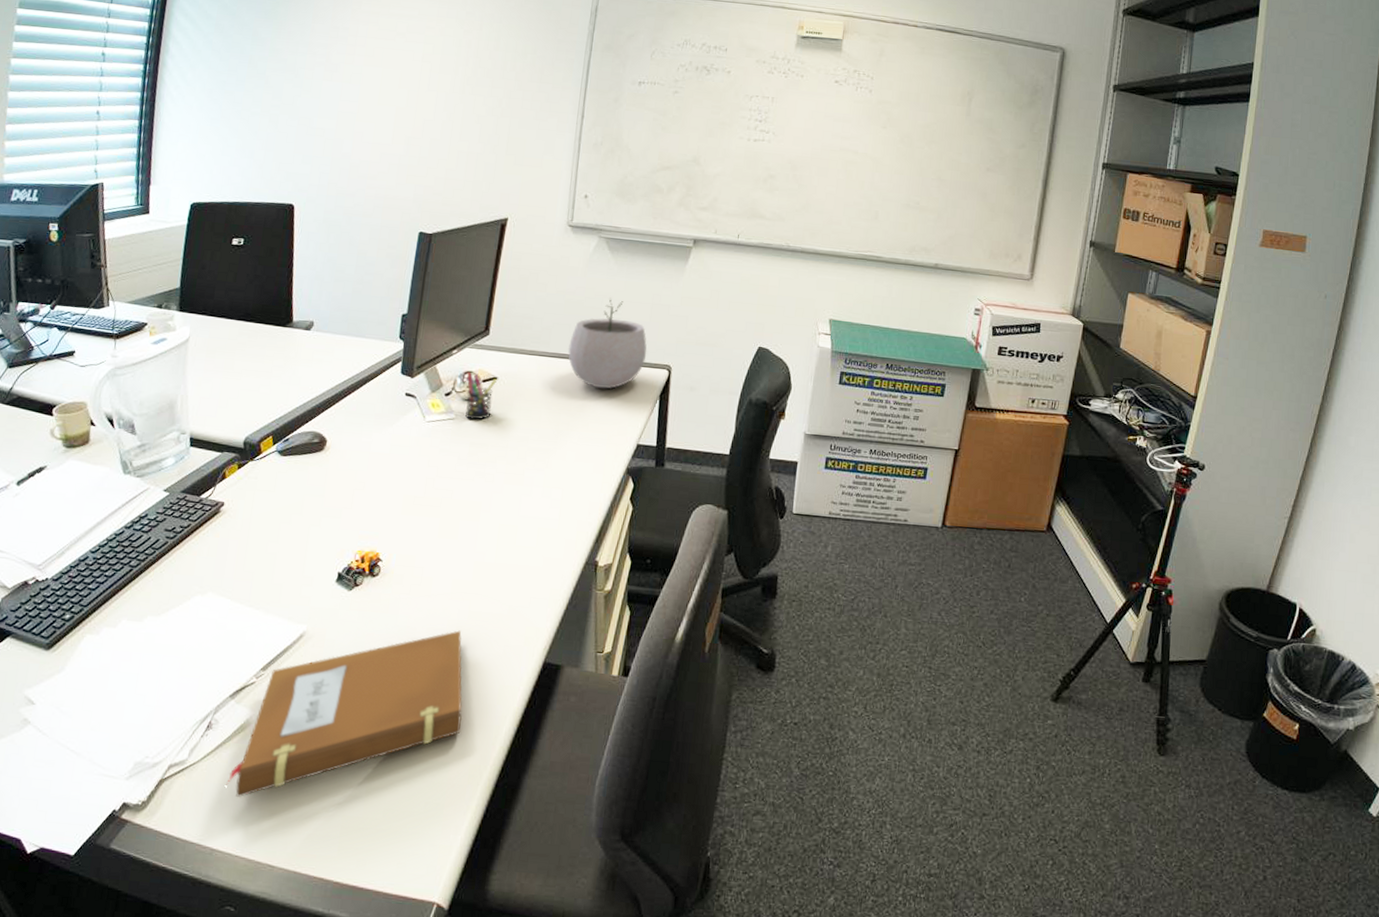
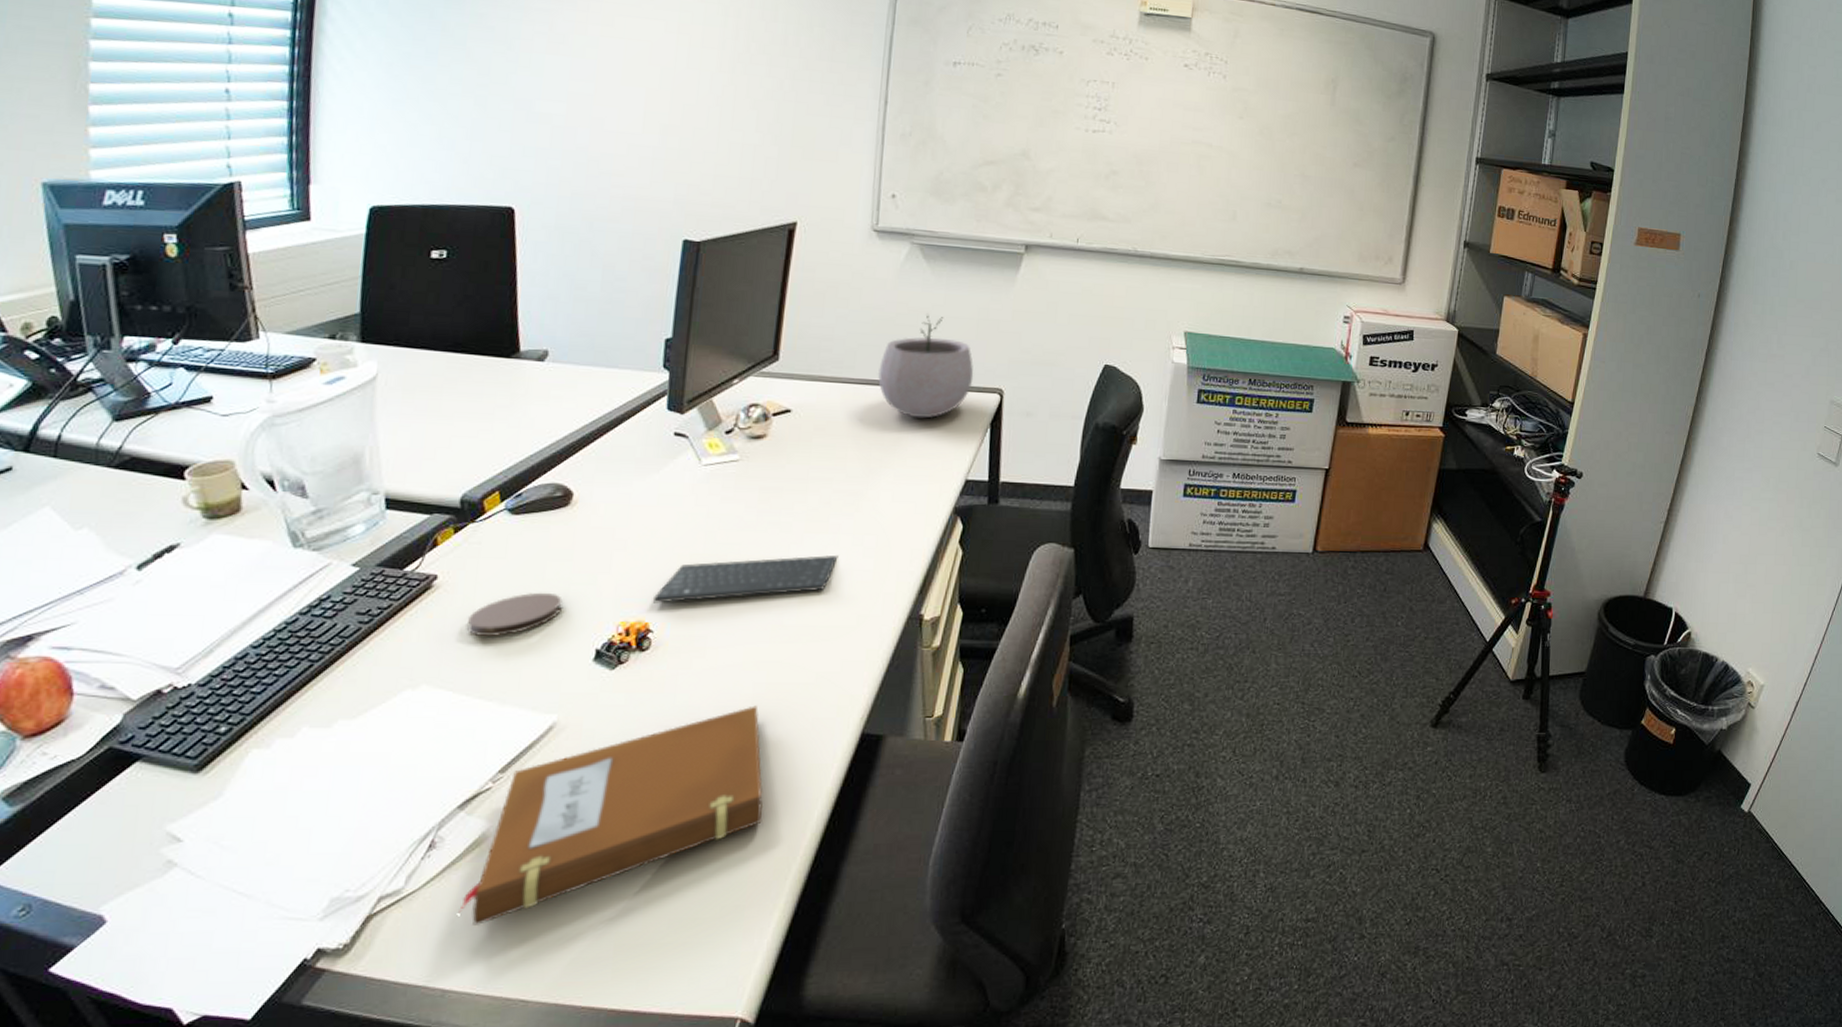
coaster: none [244,521,315,556] -> present [467,592,563,636]
keyboard: none [382,503,531,538] -> present [652,554,838,604]
pen holder: present [465,371,497,420] -> none [750,404,791,460]

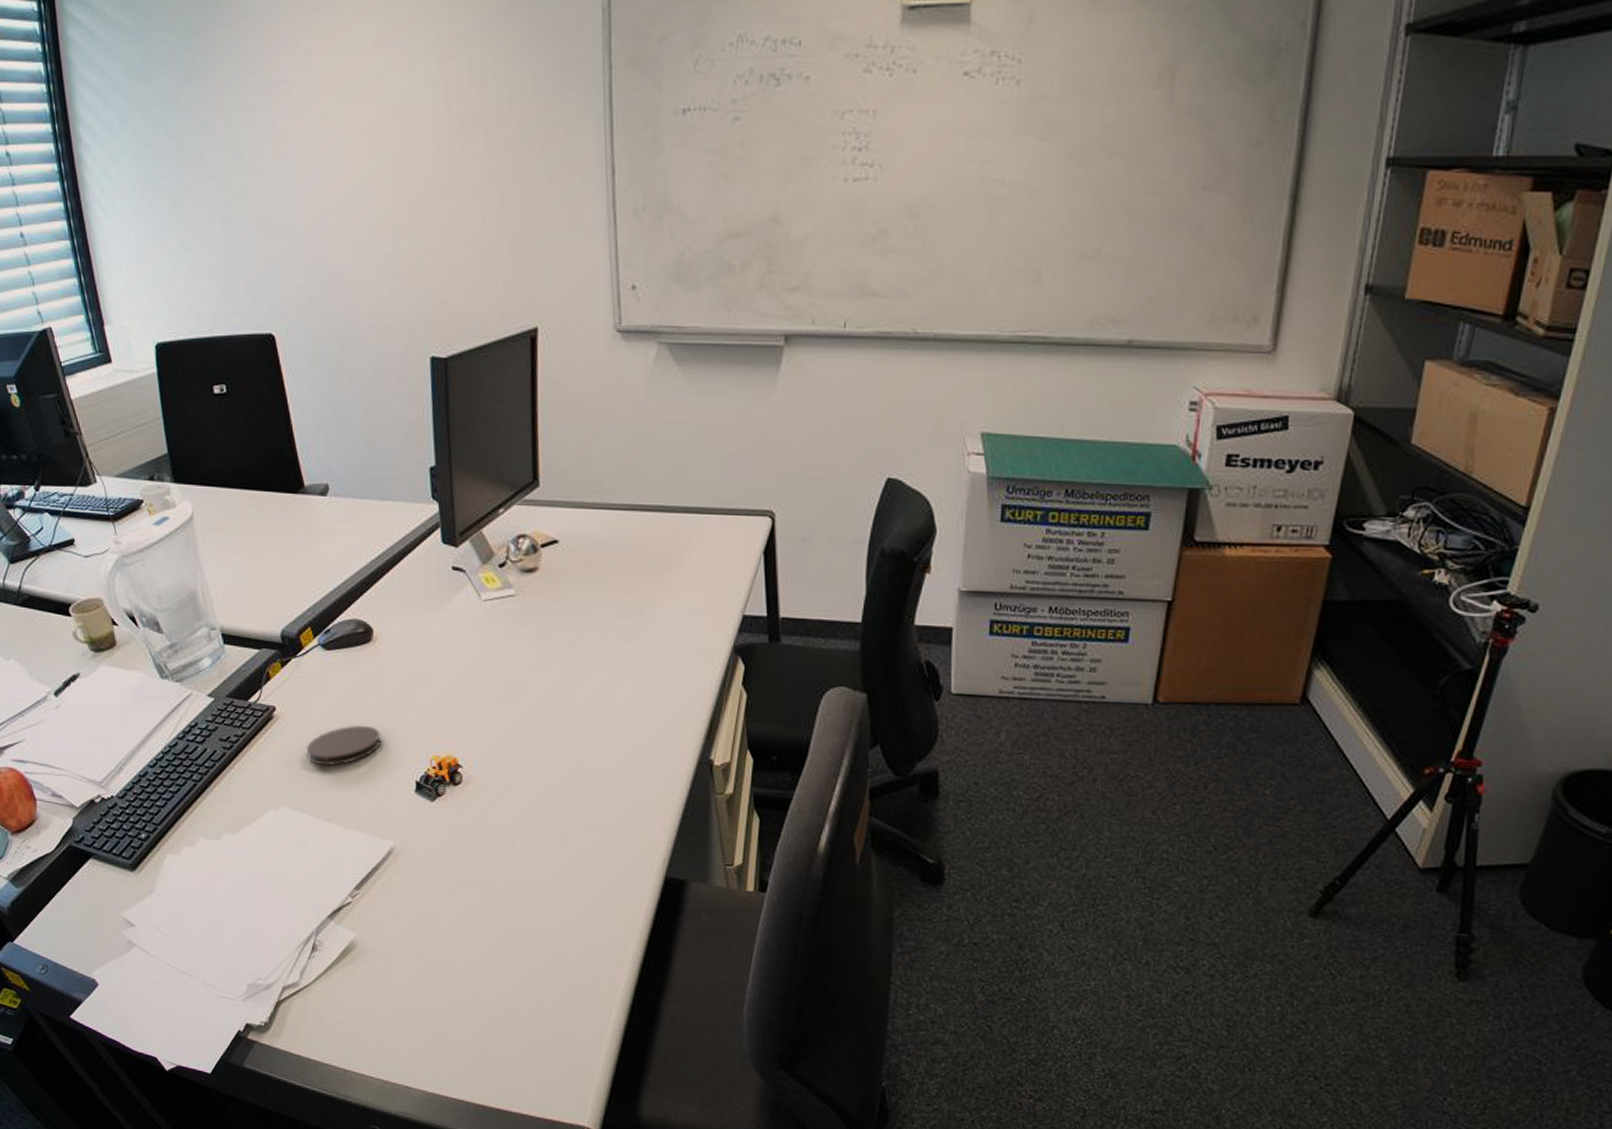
notebook: present [458,705,764,925] -> none [344,843,583,1019]
keyboard: present [652,554,838,604] -> none [457,694,623,740]
plant pot: present [877,313,974,419] -> none [639,425,741,547]

